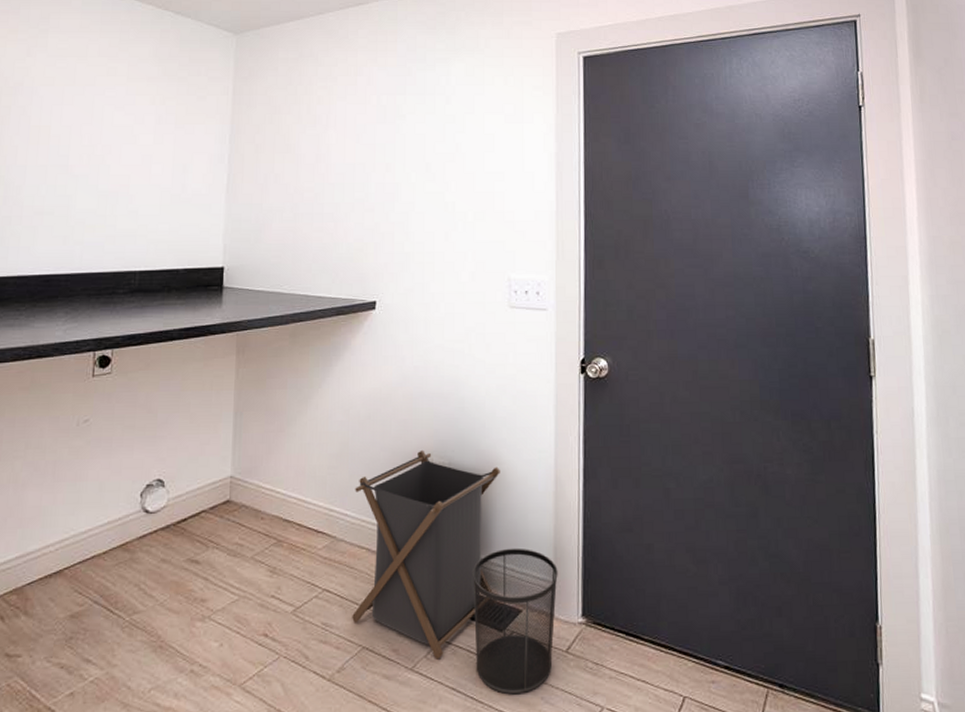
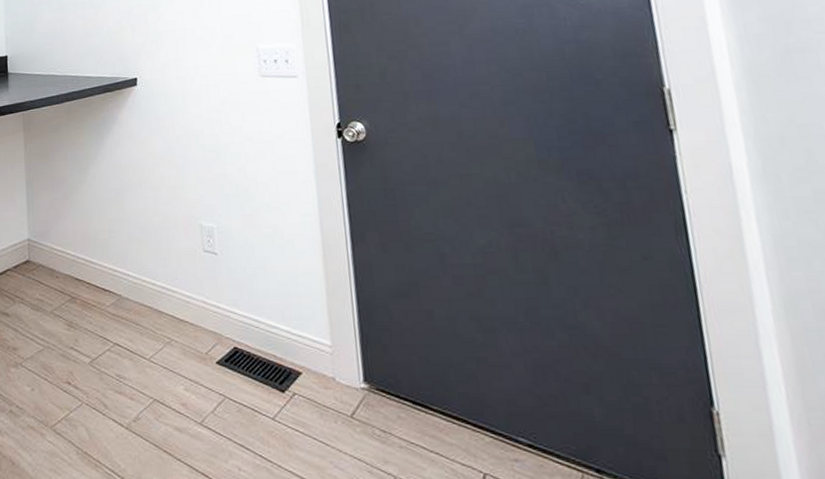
laundry basket: present [352,449,500,660] -> none [134,214,276,416]
waste bin: present [473,548,558,695] -> none [249,310,338,457]

